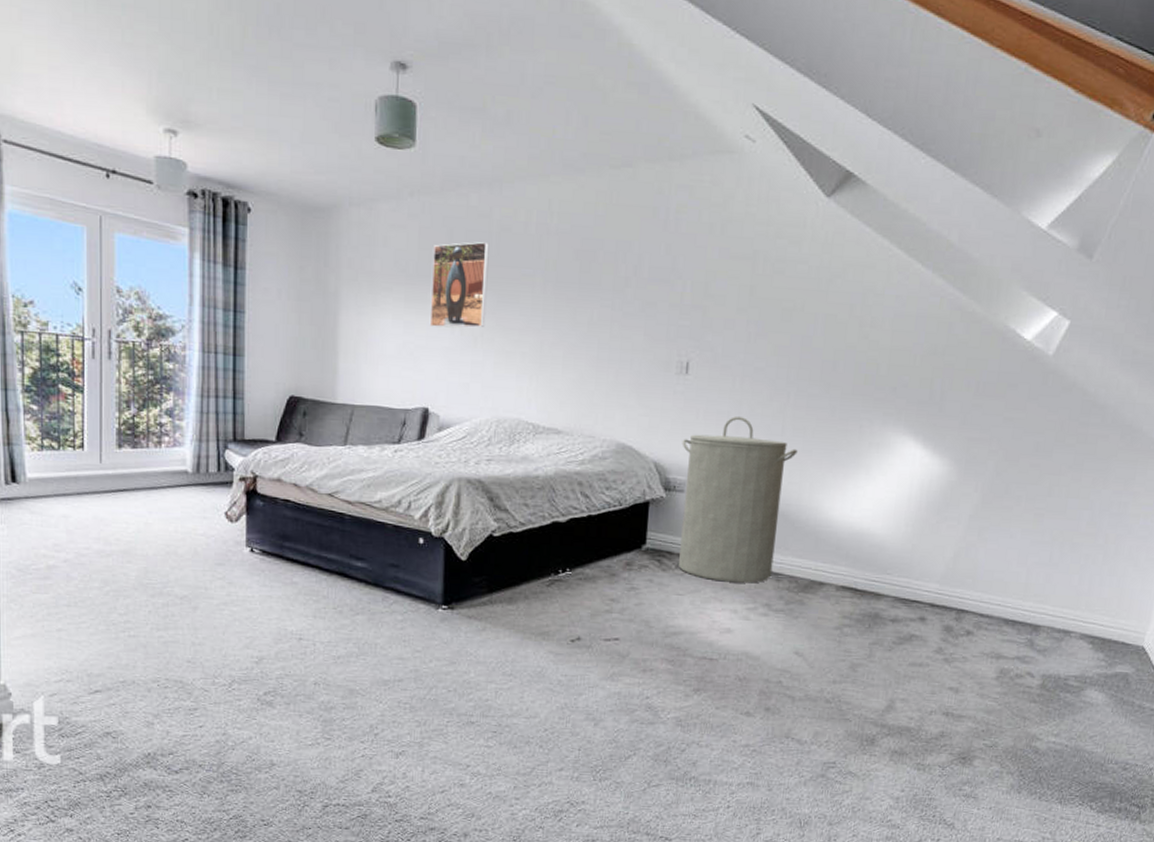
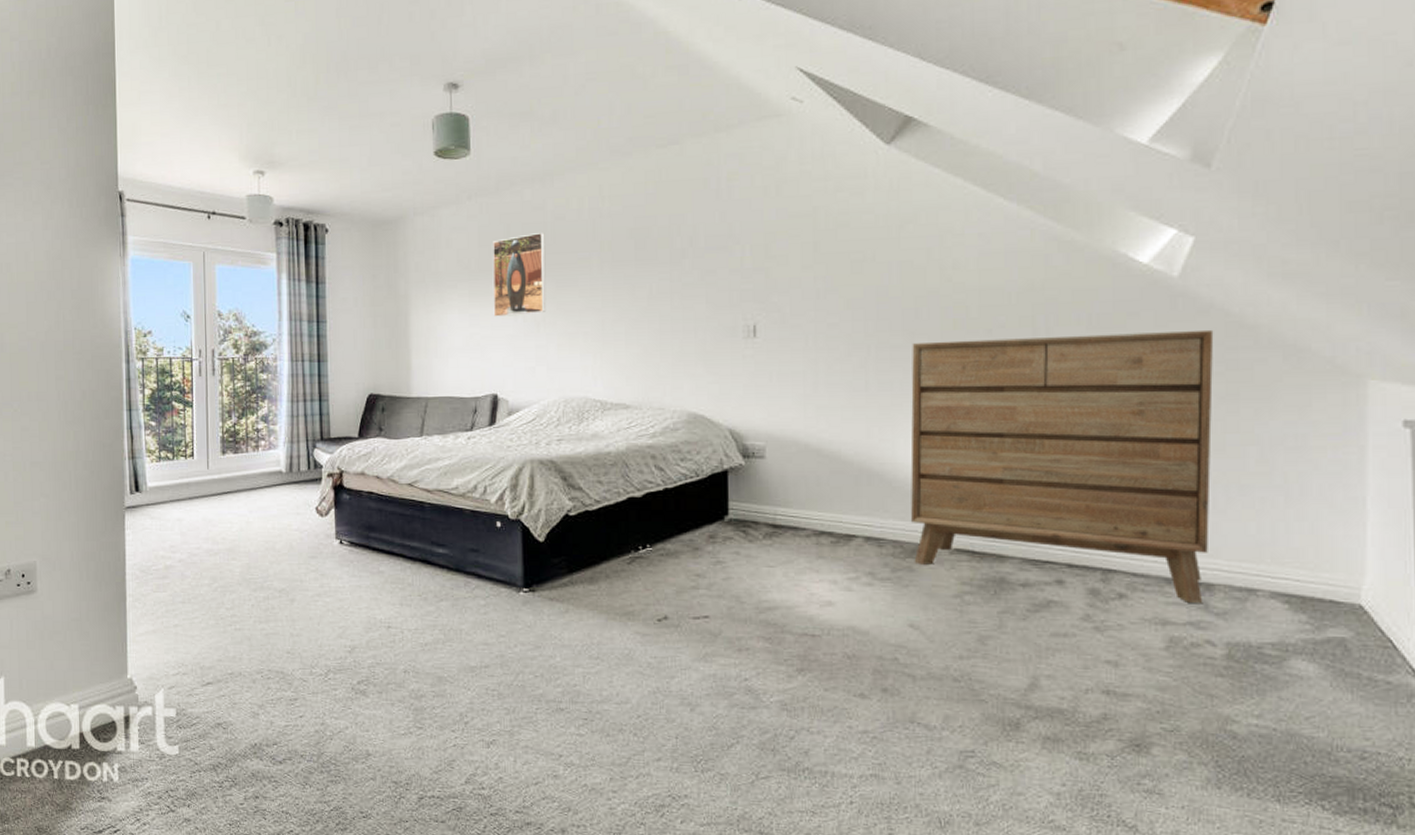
laundry hamper: present [678,415,798,584] -> none [757,374,886,551]
dresser: none [805,394,1073,641] -> present [910,329,1214,603]

